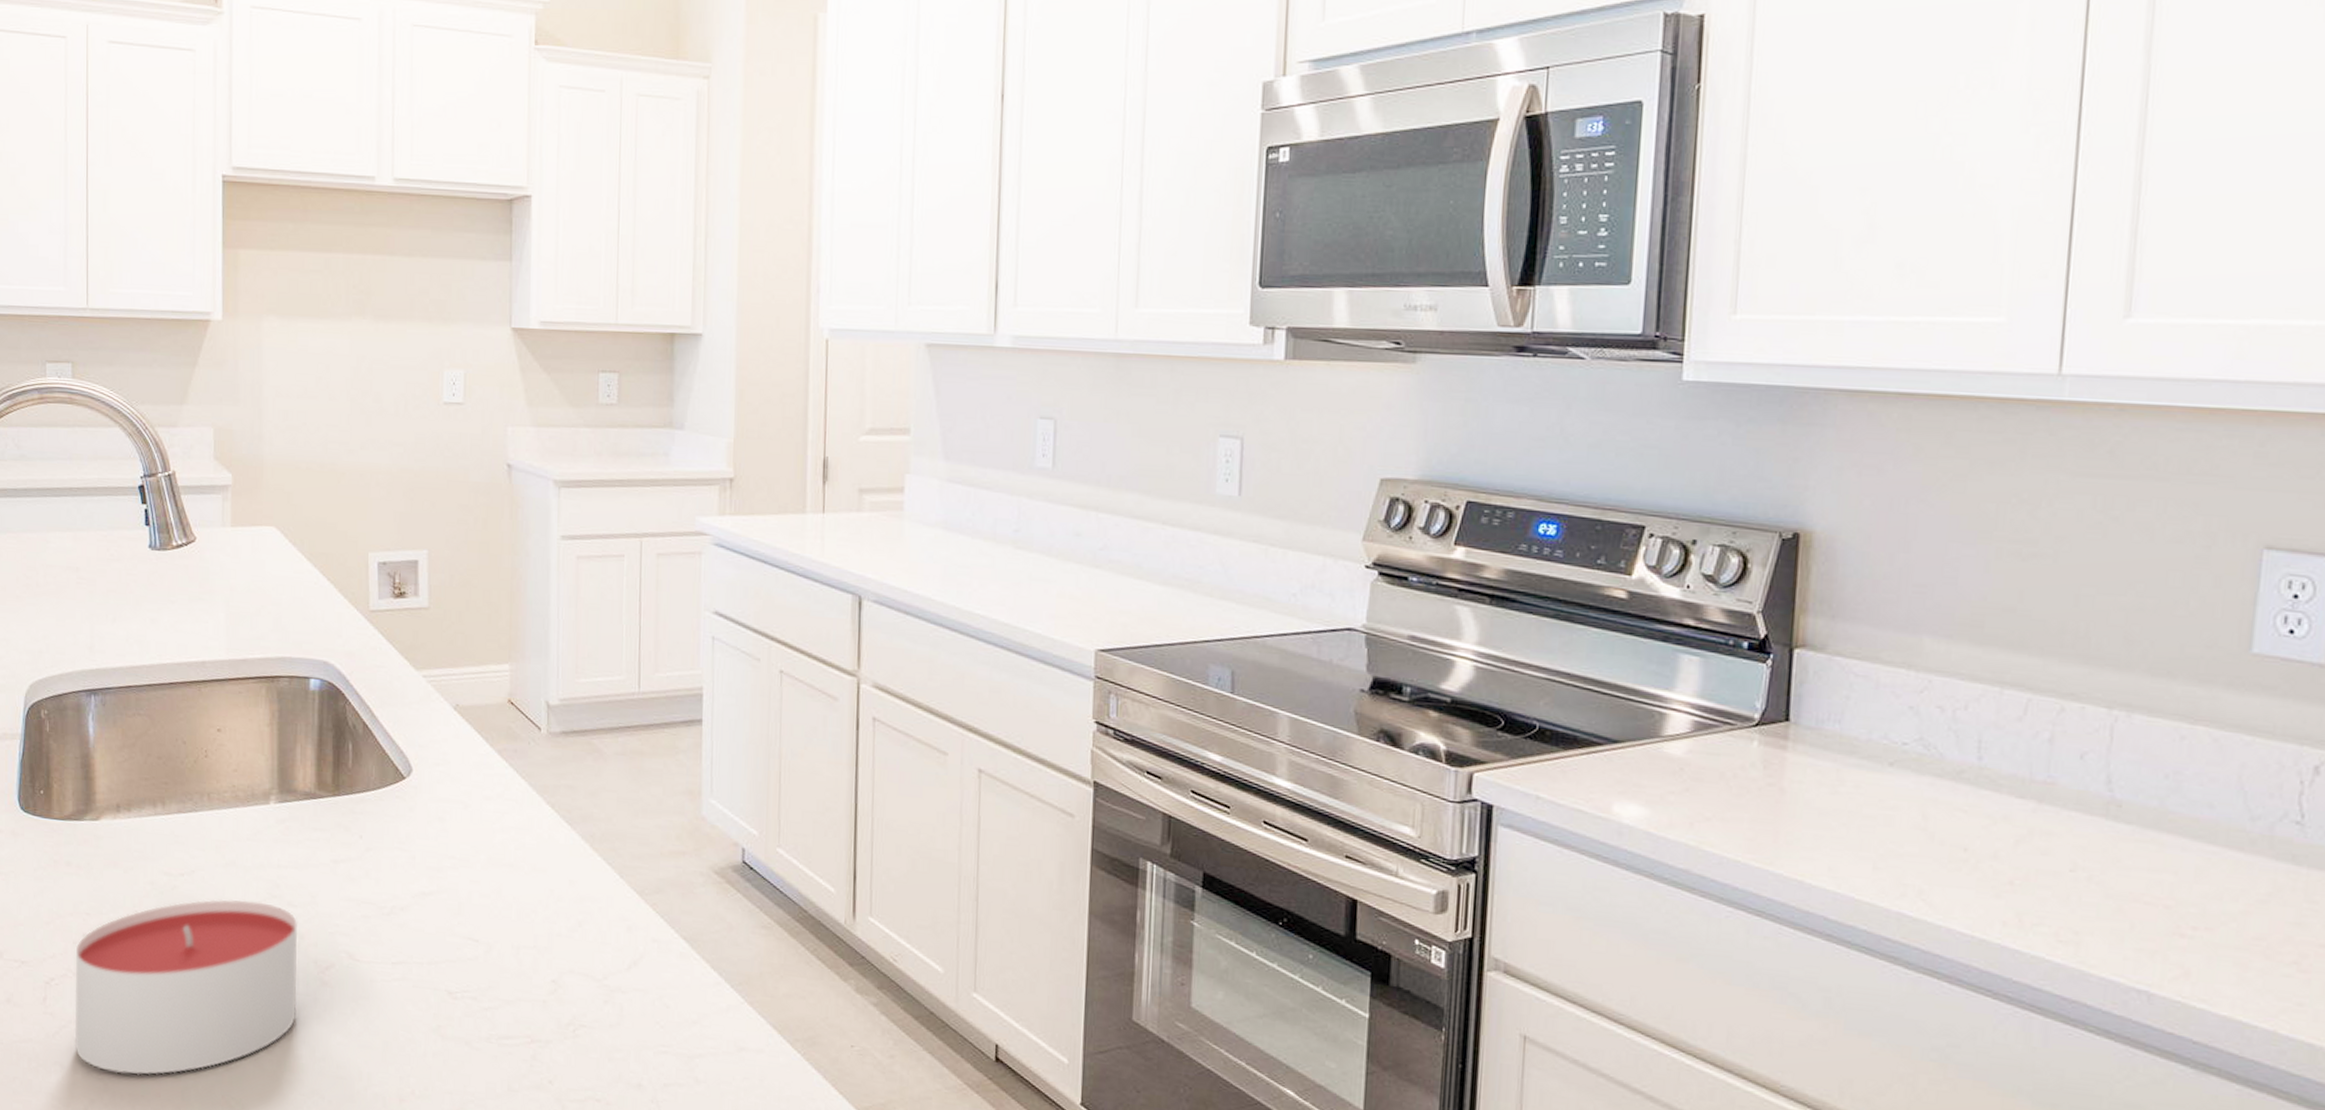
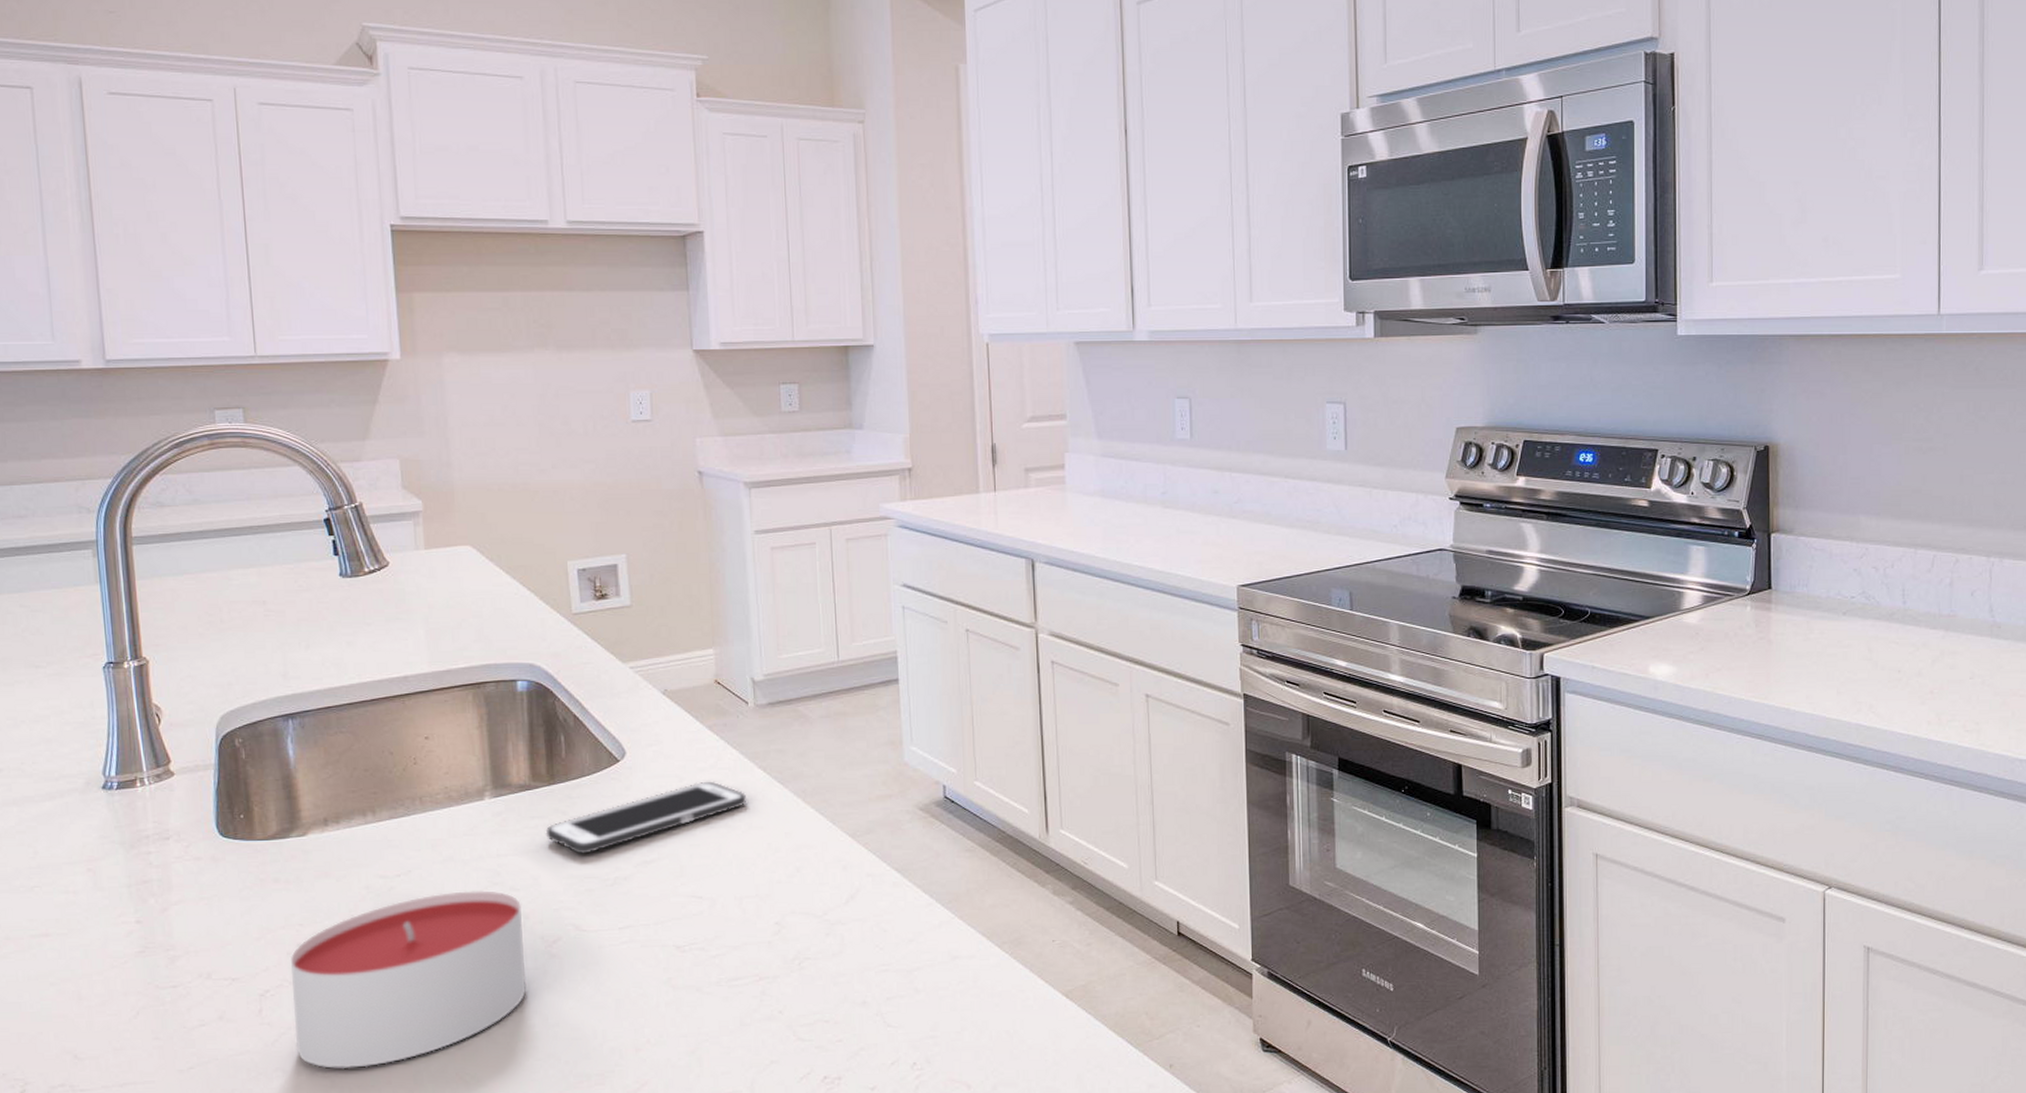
cell phone: none [326,811,531,877] -> present [545,781,746,854]

